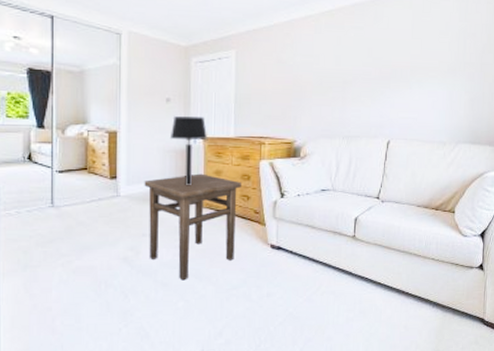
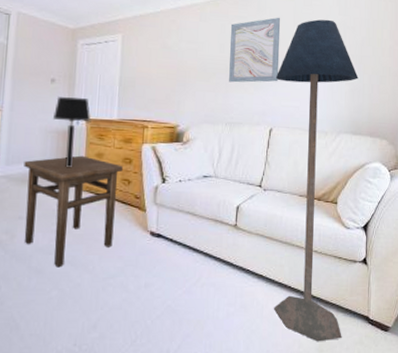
wall art: none [346,26,399,96] -> present [229,17,281,83]
floor lamp: none [392,26,478,343] -> present [274,19,358,342]

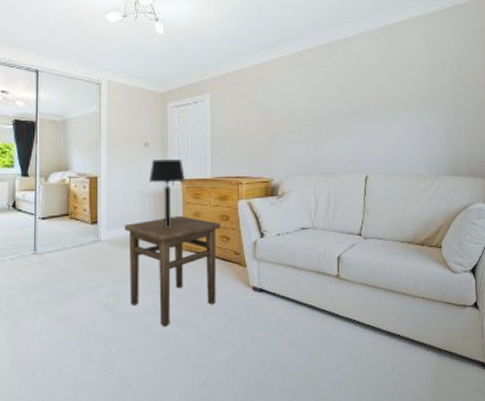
wall art: present [229,17,281,83] -> none [317,63,371,133]
floor lamp: present [274,19,358,342] -> none [367,61,458,391]

